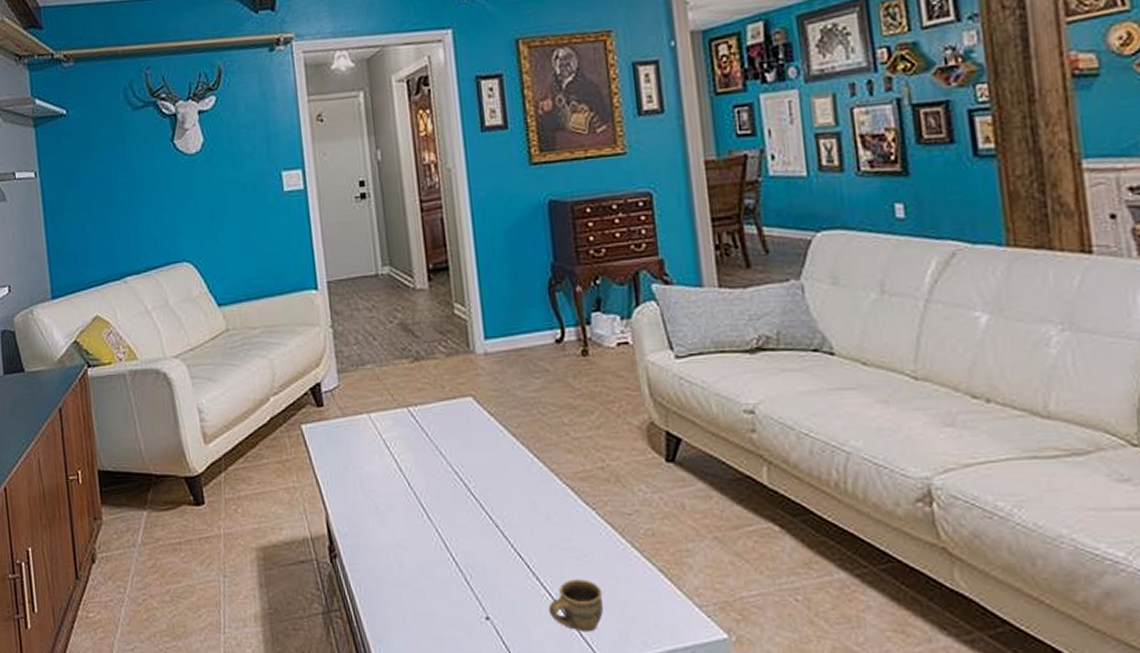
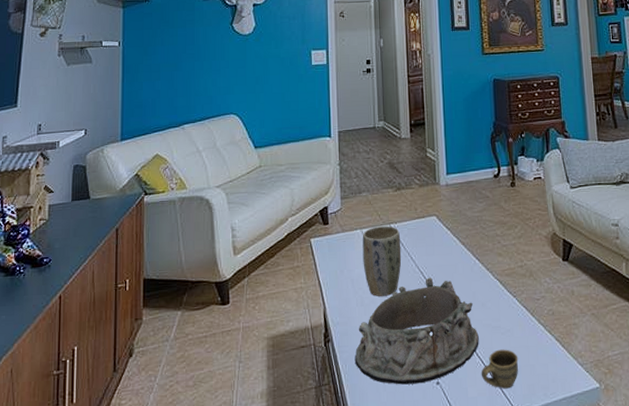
plant pot: none [370,409,427,502] -> present [362,226,402,296]
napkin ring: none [371,479,544,617] -> present [354,277,479,385]

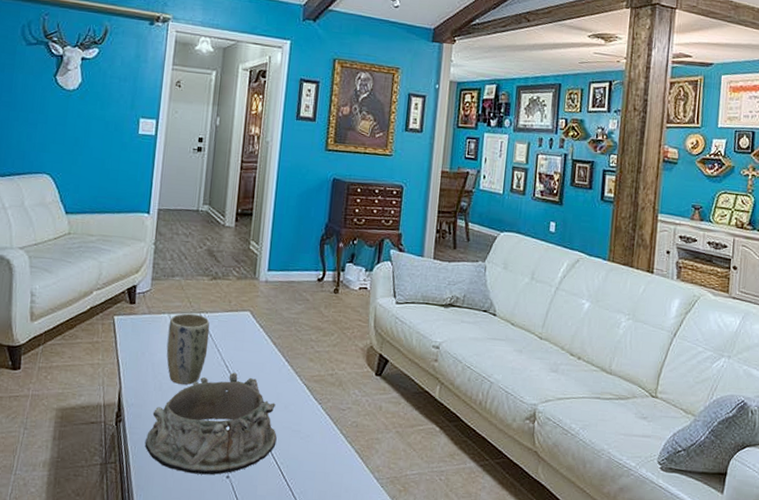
cup: present [481,349,518,389] -> none [273,453,314,492]

